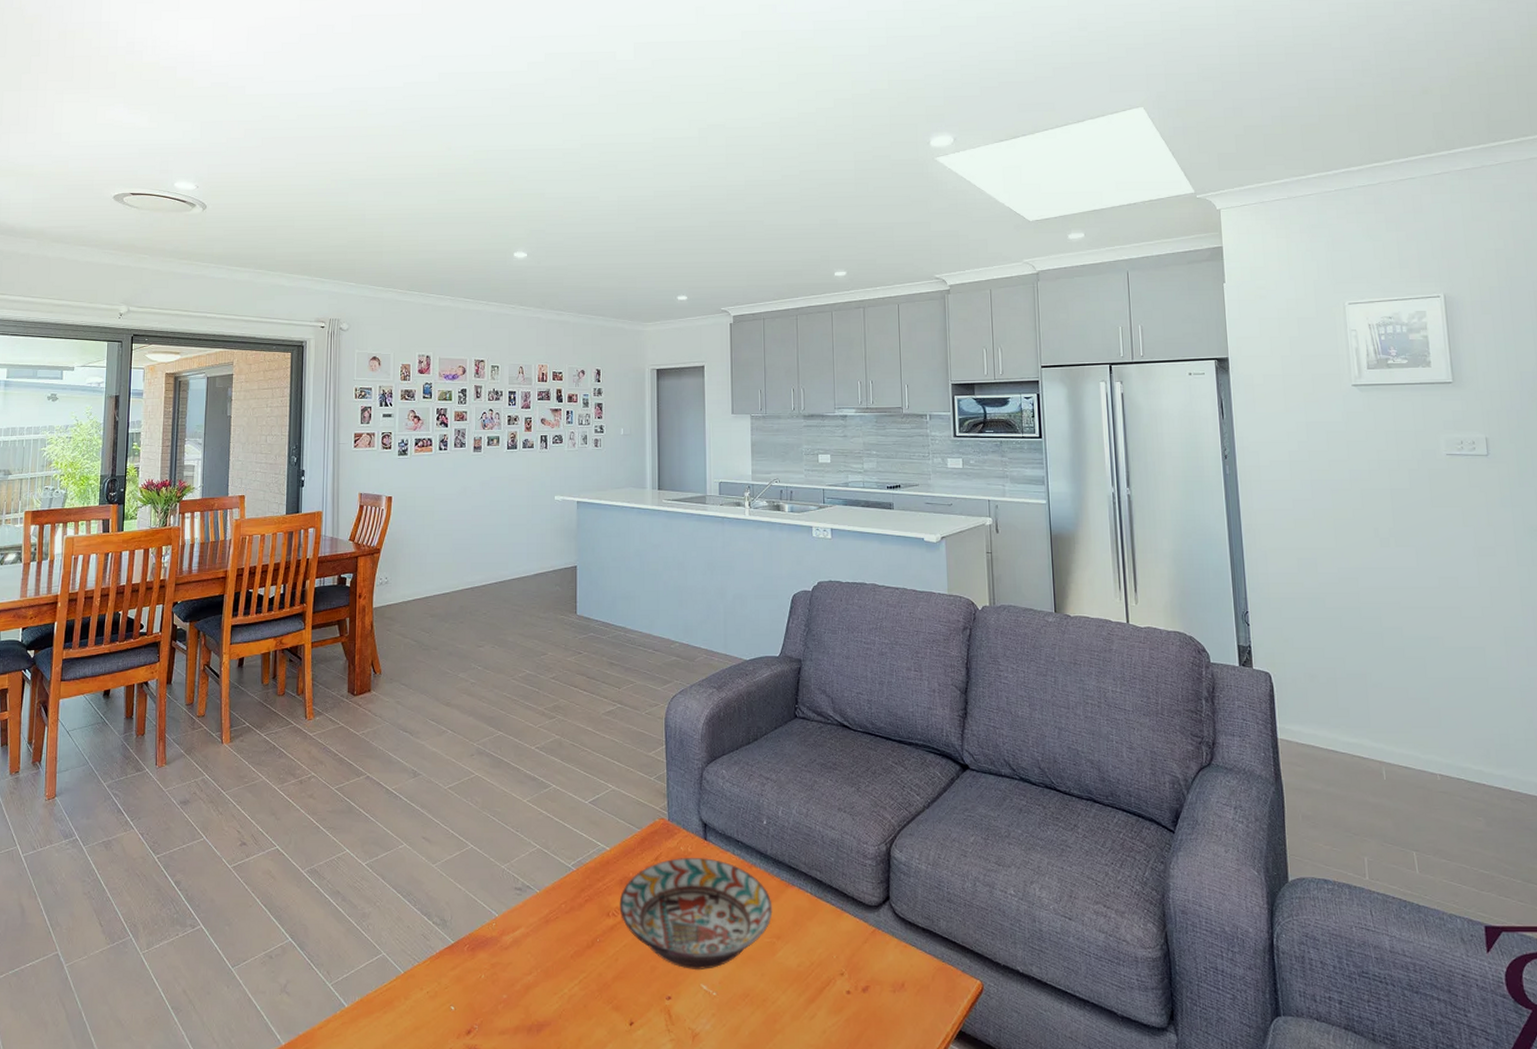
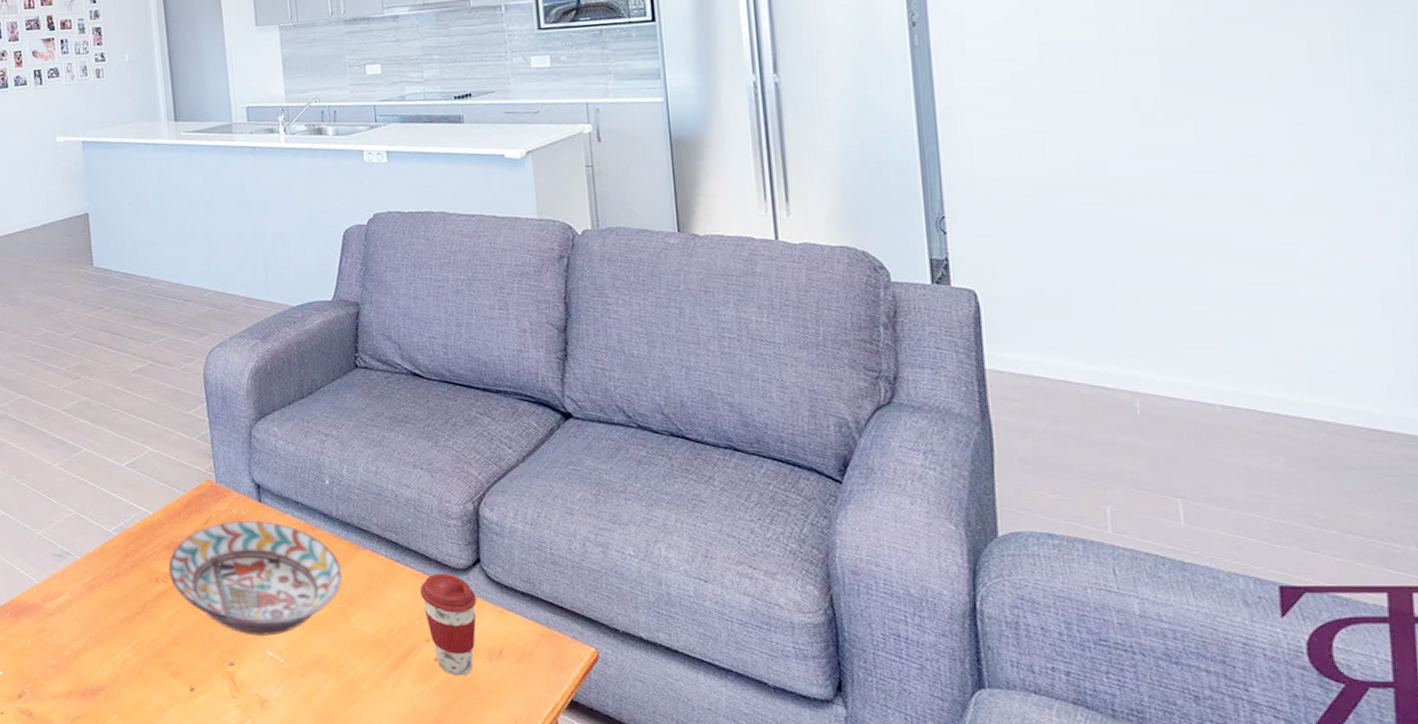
coffee cup: none [837,909,885,1008] -> present [419,573,477,676]

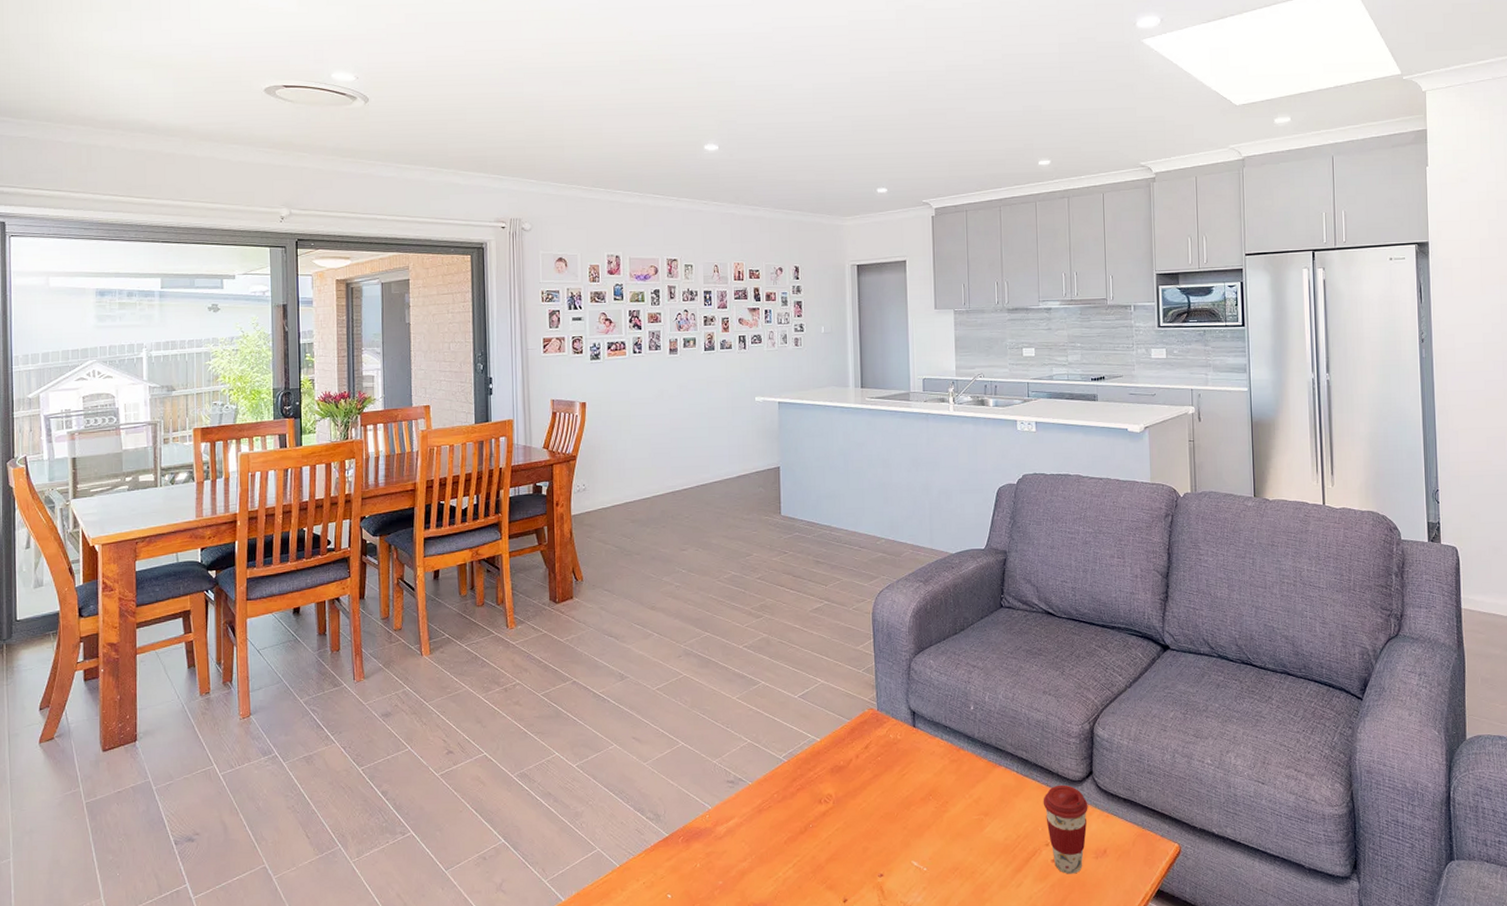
decorative bowl: present [168,521,343,637] -> none [831,744,980,849]

